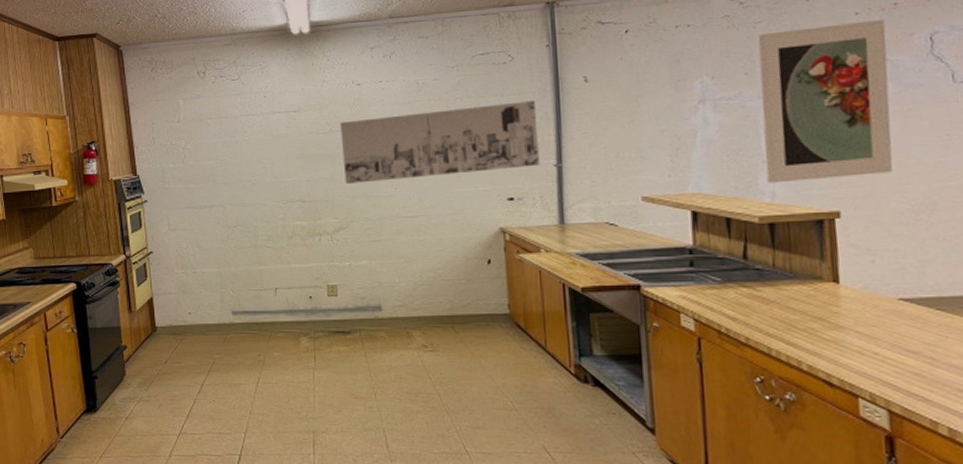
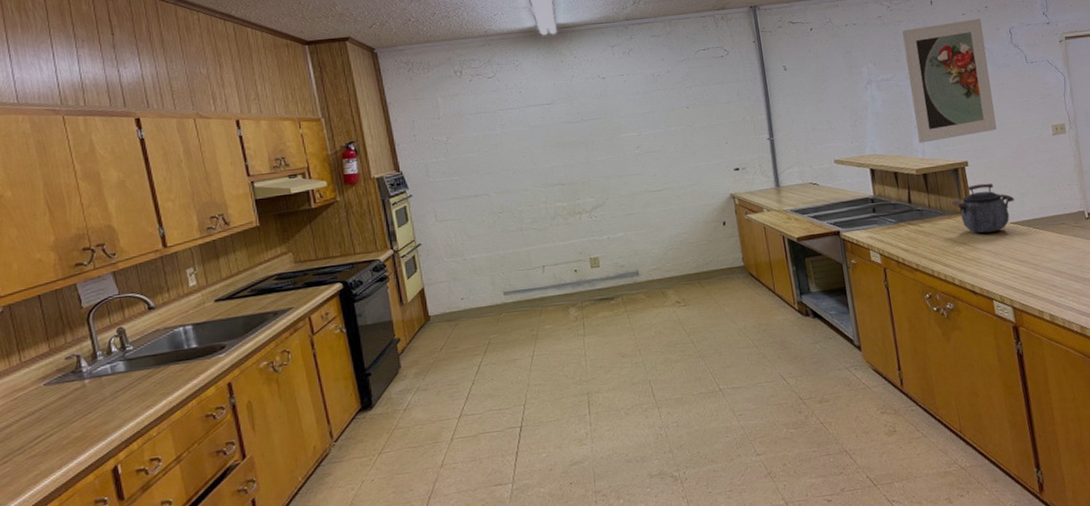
wall art: present [339,101,540,184] -> none [589,87,757,166]
kettle: none [809,242,910,309] -> present [952,183,1015,234]

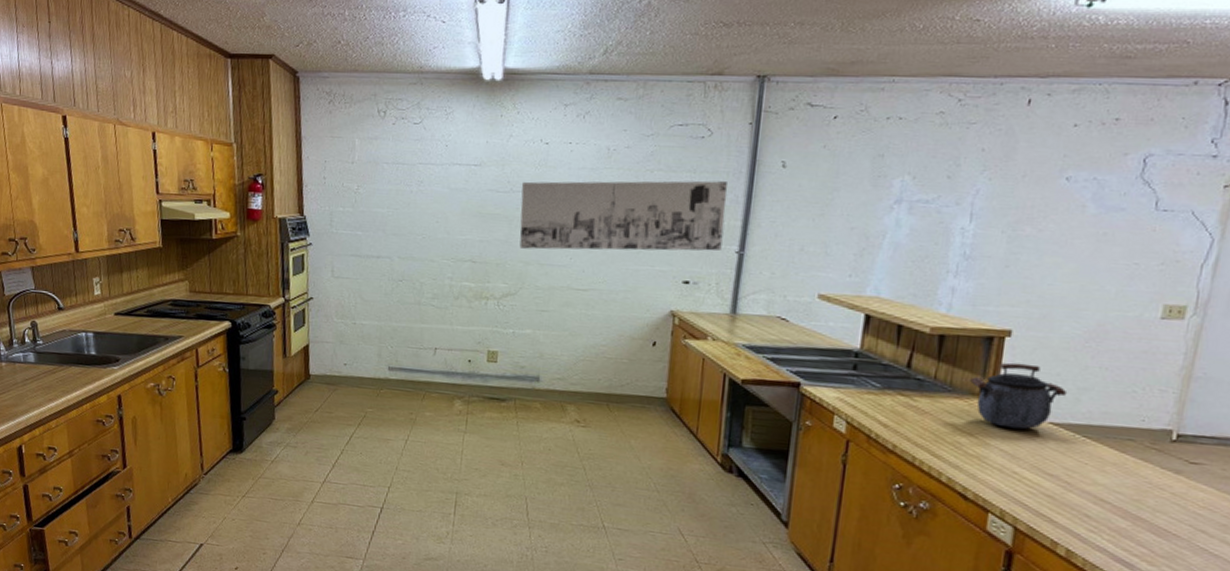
wall art: none [589,87,757,166] -> present [519,180,727,251]
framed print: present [902,18,997,144] -> none [946,134,1102,297]

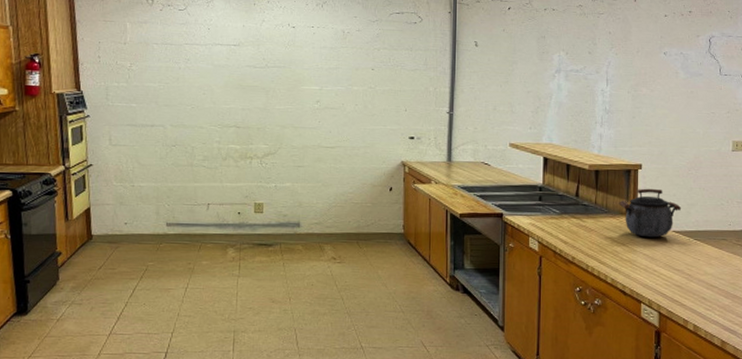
wall art: present [519,180,727,251] -> none [274,57,437,115]

